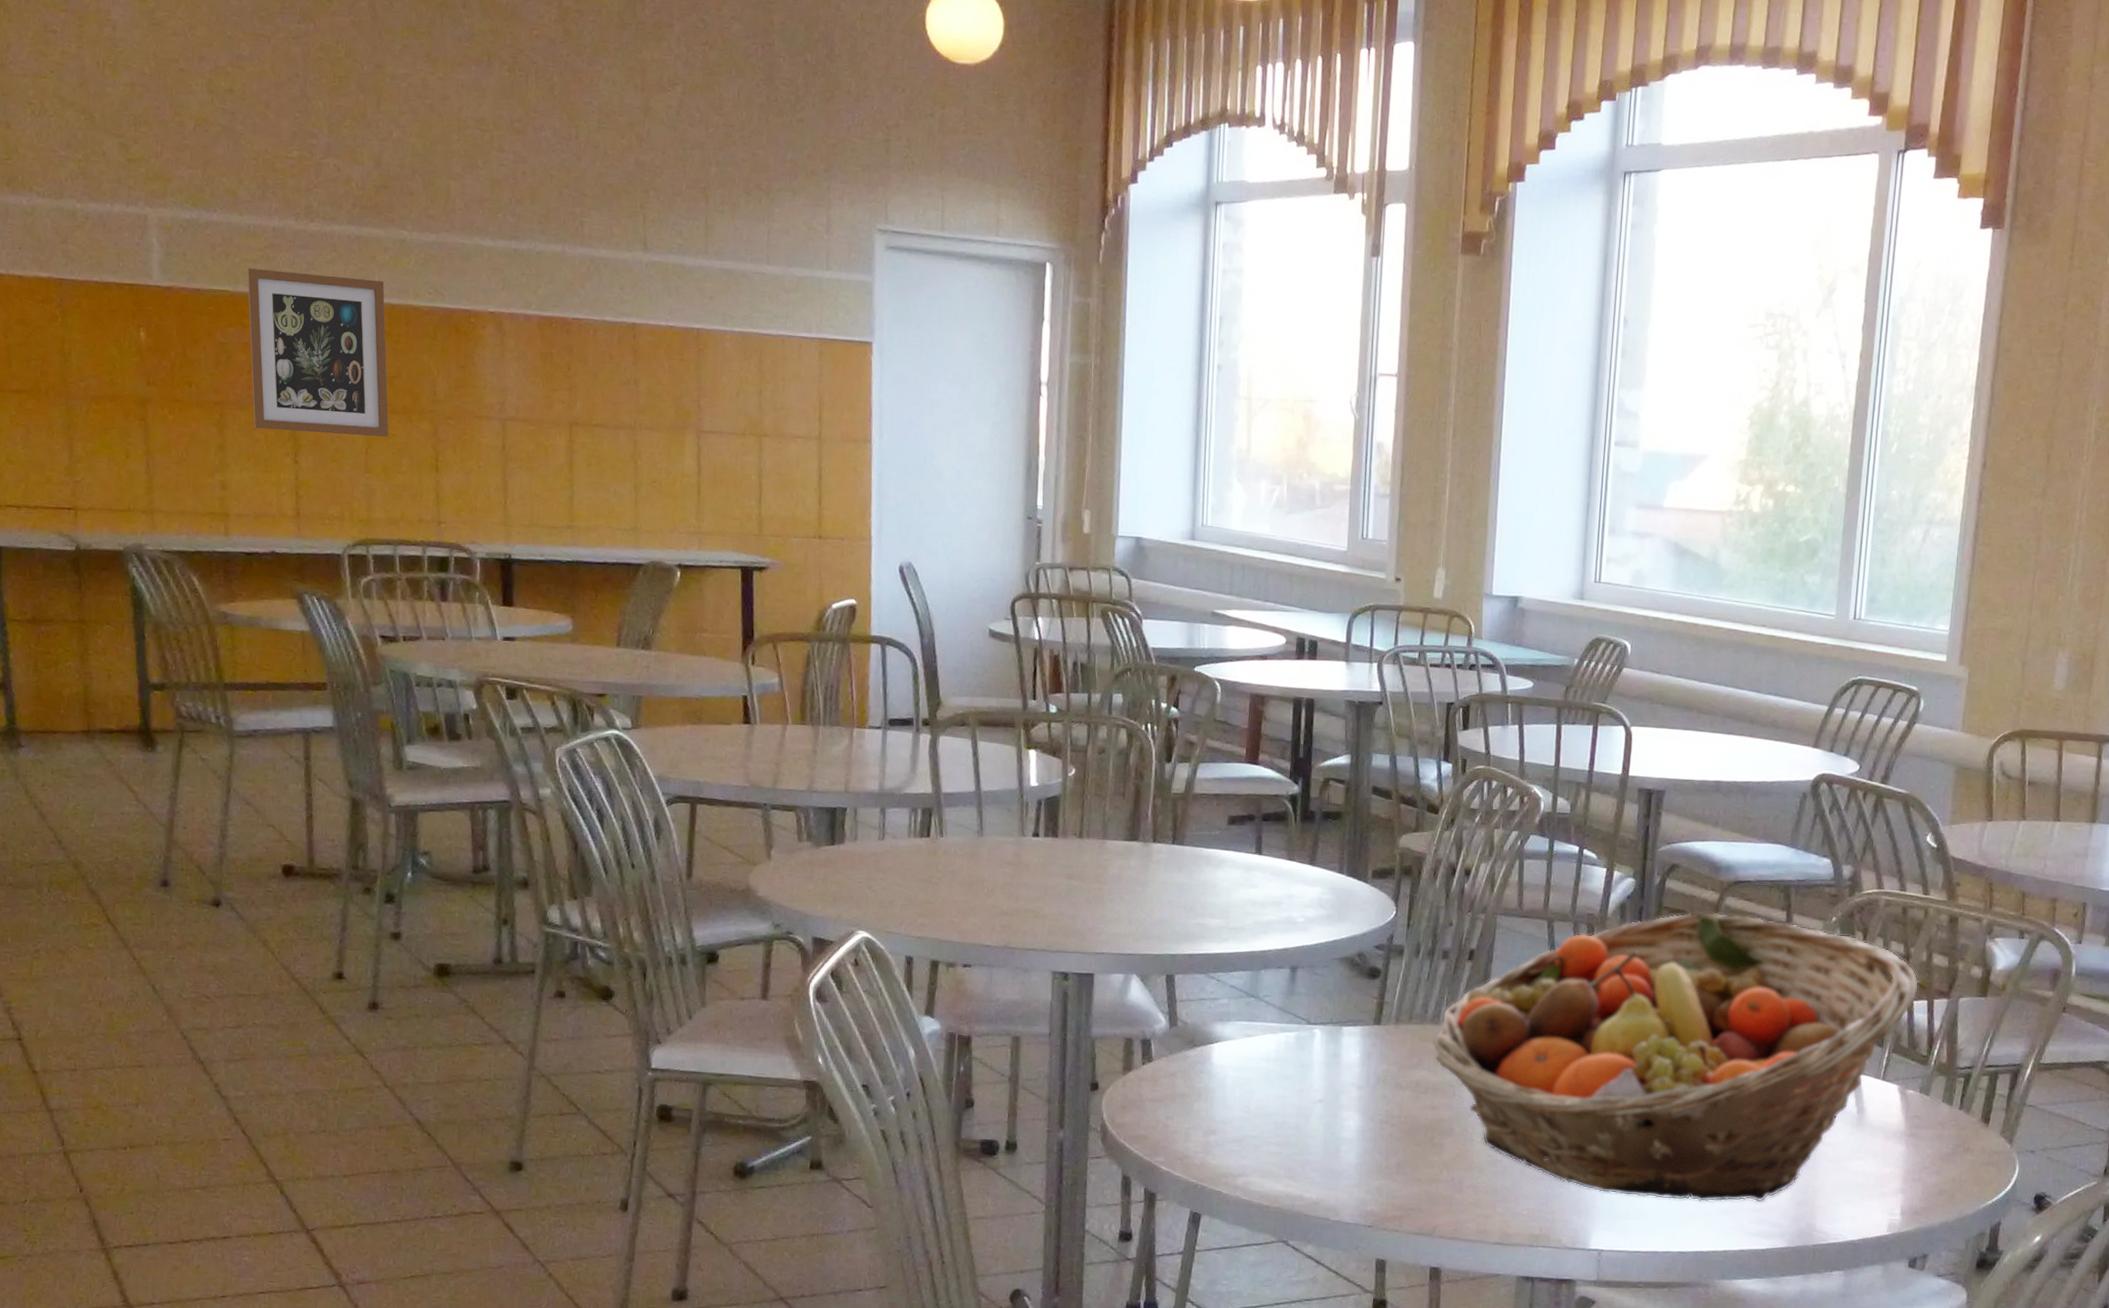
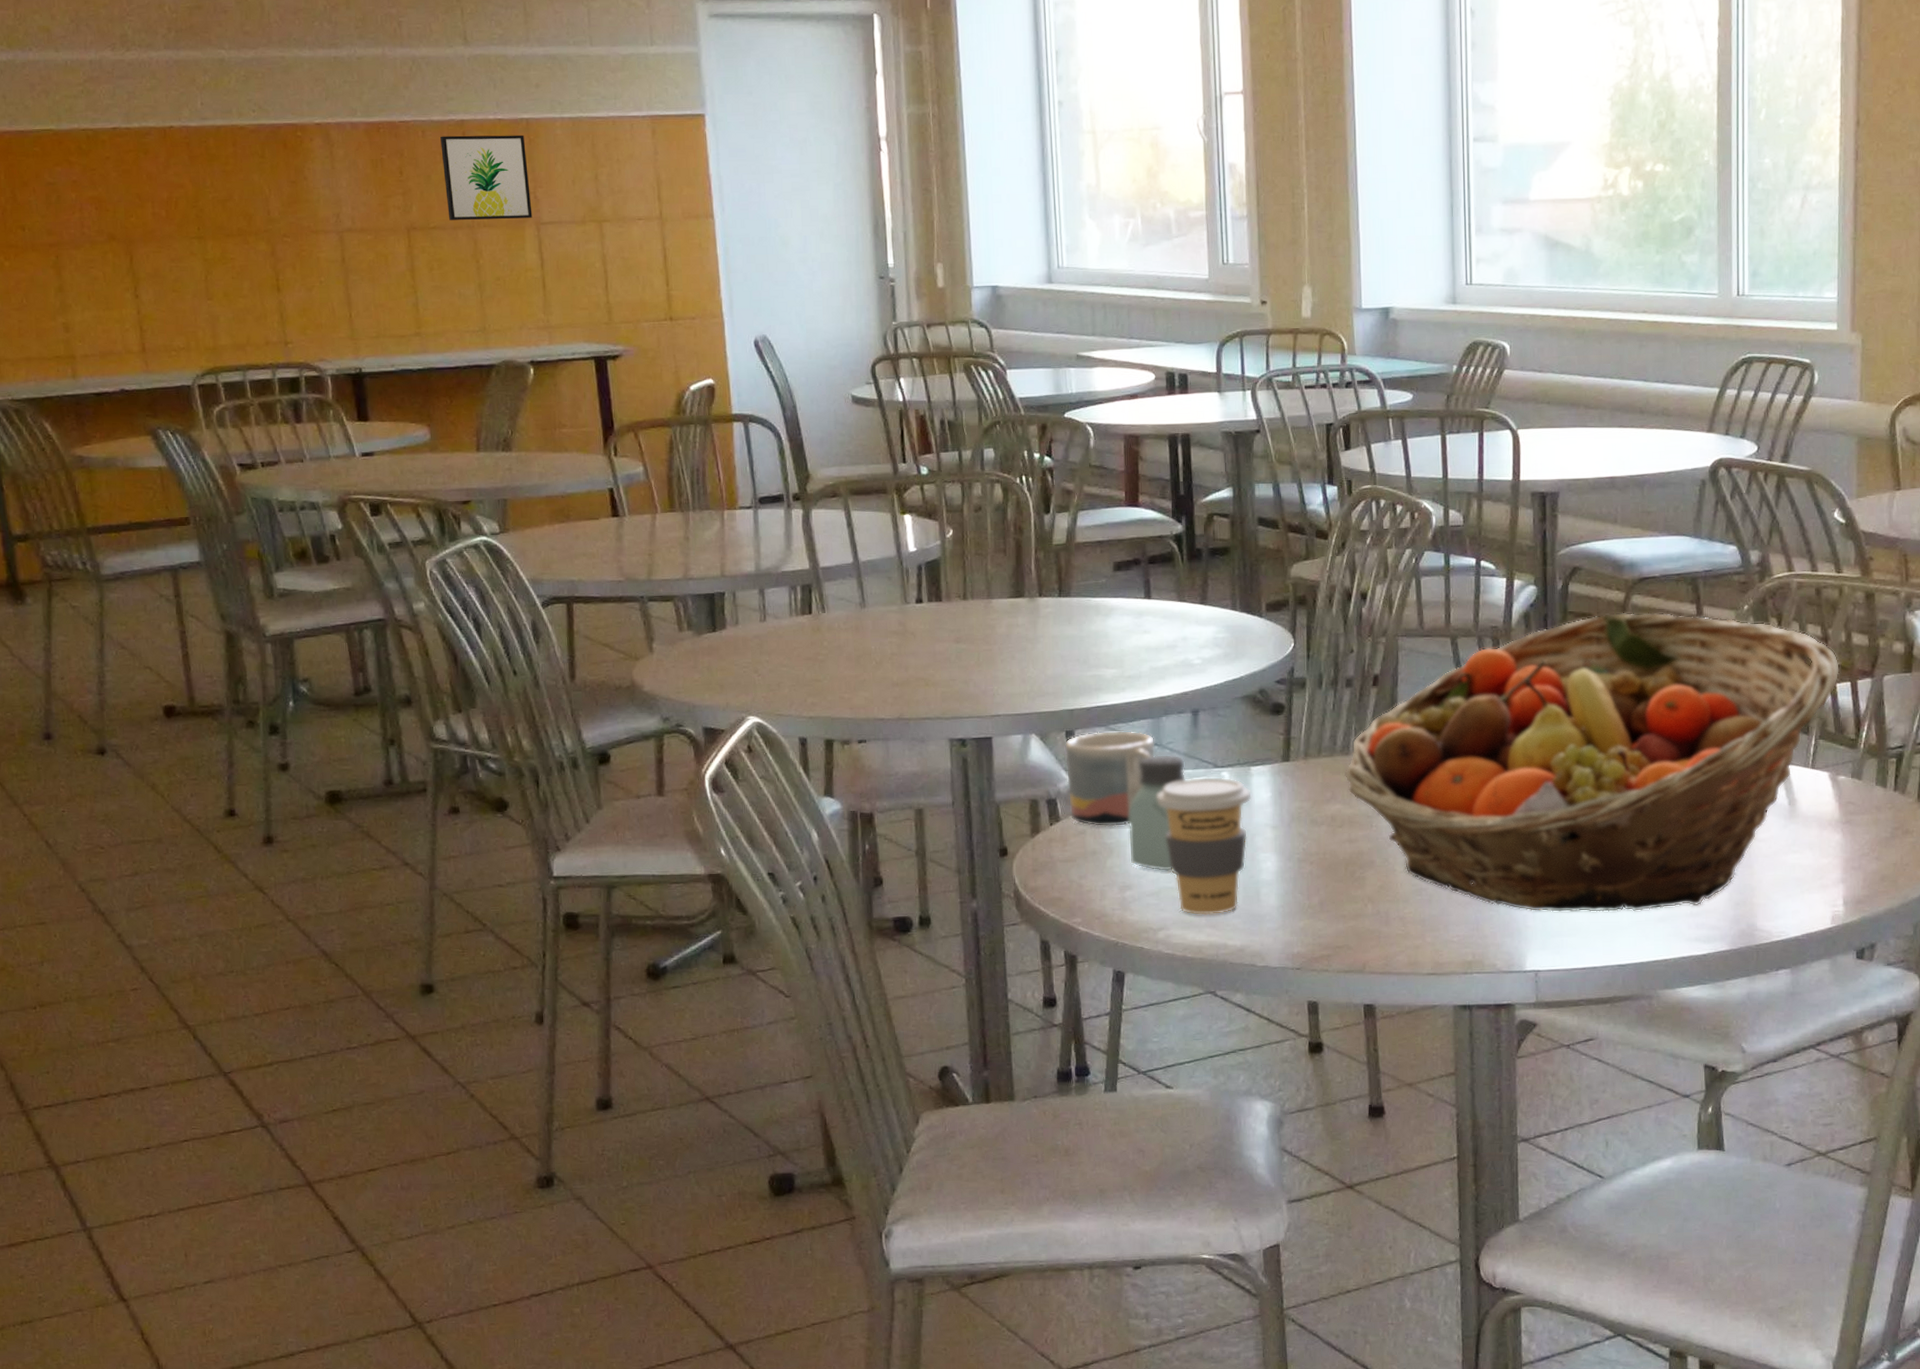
wall art: present [247,268,389,437] -> none [69,103,227,266]
wall art: none [610,336,695,425] -> present [440,134,533,220]
mug: none [1162,978,1252,1073] -> present [1064,730,1156,827]
saltshaker: none [1216,1005,1279,1121] -> present [1128,754,1186,872]
coffee cup: none [1248,1031,1341,1167] -> present [1157,776,1252,916]

